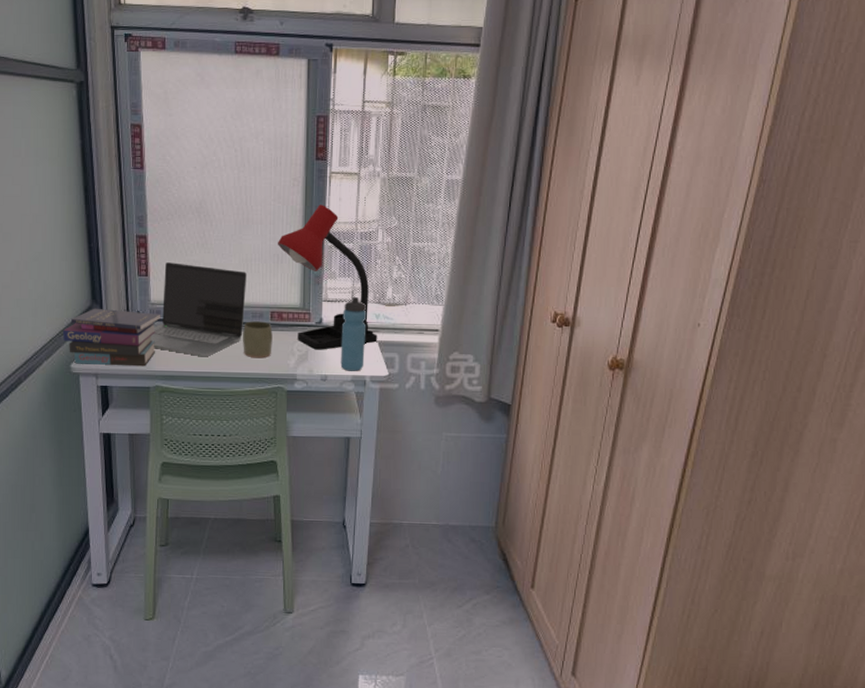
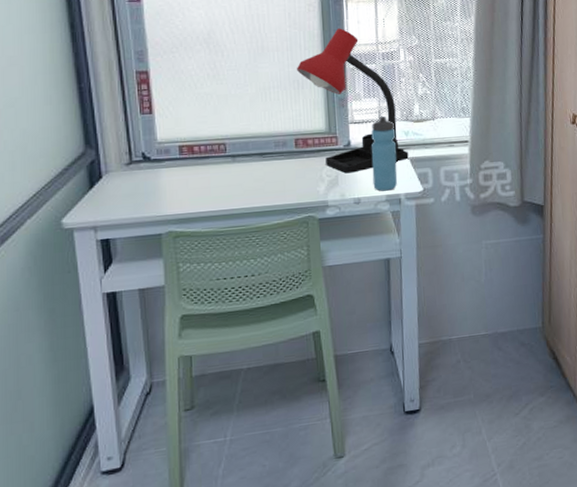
books: present [62,308,161,366] -> none [49,153,171,219]
laptop: present [150,262,248,357] -> none [159,97,267,194]
mug: present [243,321,273,358] -> none [265,150,299,189]

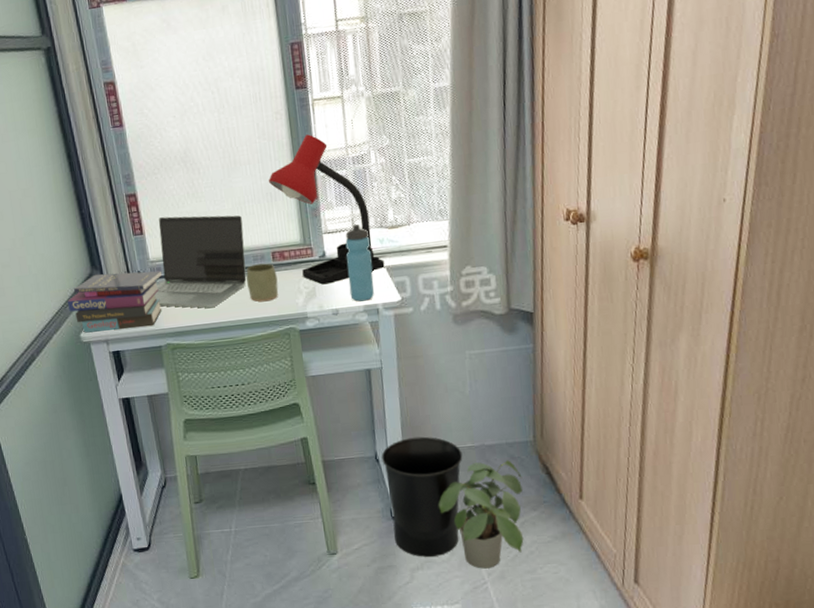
books: none [49,153,171,219] -> present [67,270,163,333]
laptop: none [159,97,267,194] -> present [154,215,247,308]
mug: none [265,150,299,189] -> present [246,263,279,302]
waste bin: none [397,326,477,453] -> present [381,436,463,557]
potted plant: none [452,347,532,460] -> present [439,460,524,569]

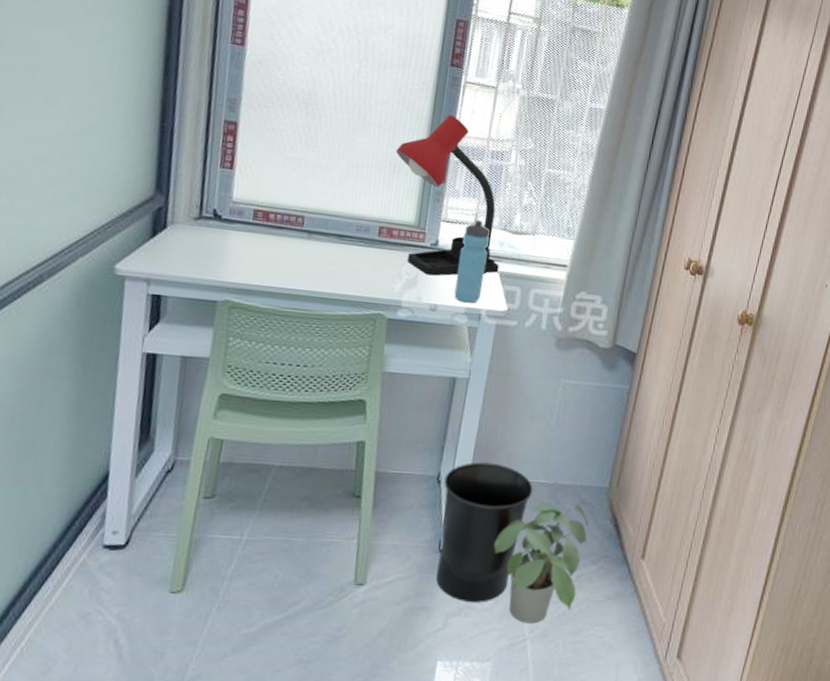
books: present [67,270,163,333] -> none [109,199,244,275]
laptop: present [154,215,247,308] -> none [226,156,357,272]
mug: present [246,263,279,302] -> none [340,235,379,279]

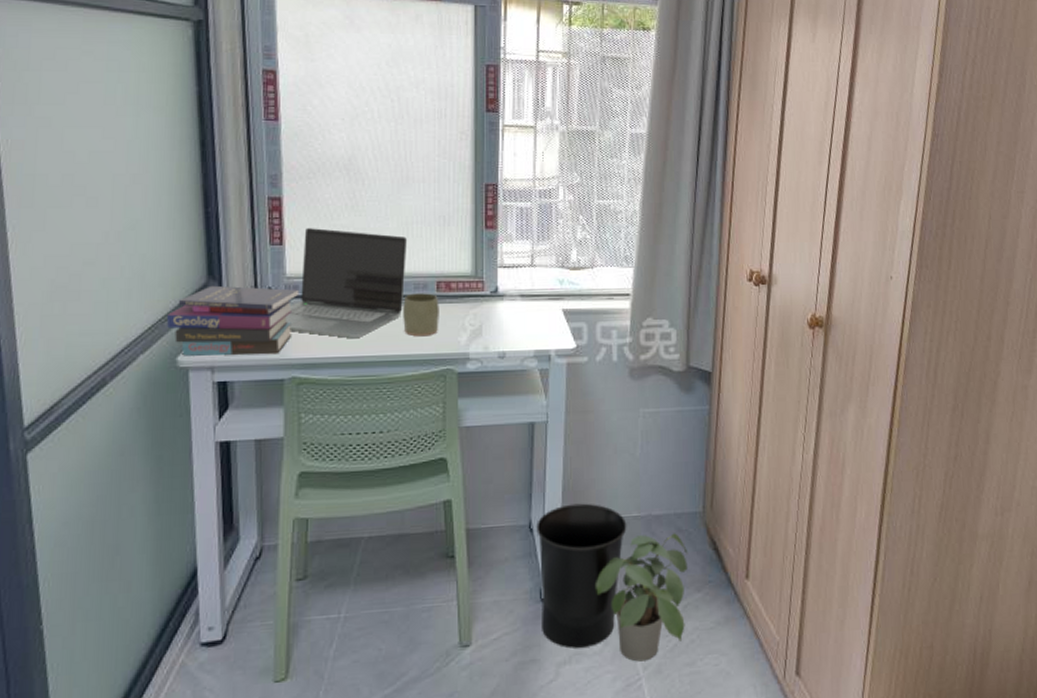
books: none [109,199,244,275] -> present [166,285,300,356]
laptop: none [226,156,357,272] -> present [285,228,408,339]
mug: none [340,235,379,279] -> present [403,293,439,337]
desk lamp: present [395,114,499,276] -> none [443,160,562,323]
water bottle: present [454,219,490,304] -> none [520,260,549,346]

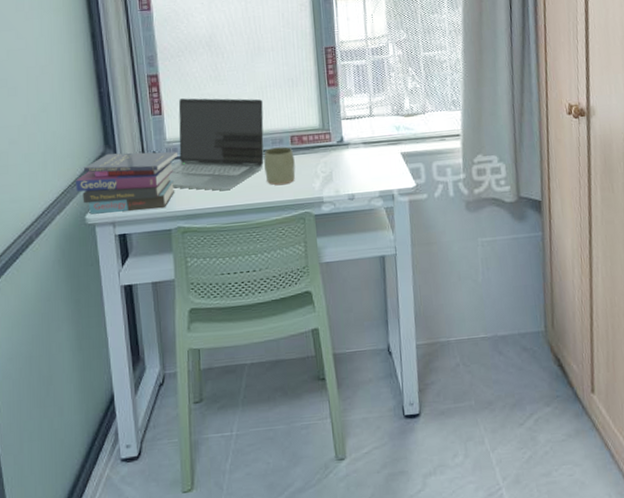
waste bin: present [536,503,627,648] -> none [394,327,476,461]
potted plant: present [596,533,689,662] -> none [452,351,538,473]

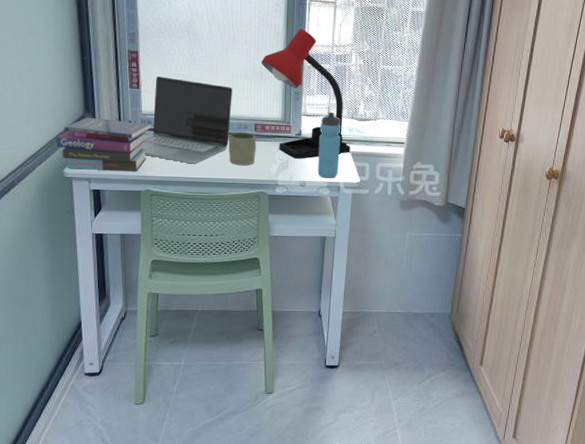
desk lamp: none [290,26,401,170] -> present [260,29,351,159]
water bottle: none [363,111,390,187] -> present [317,111,341,178]

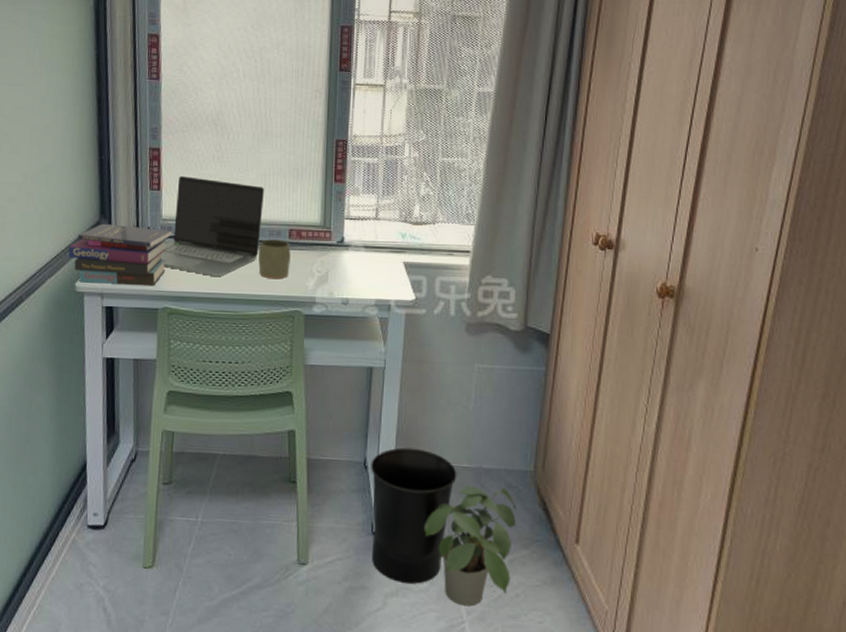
desk lamp: present [260,29,351,159] -> none [297,117,403,271]
water bottle: present [317,111,341,178] -> none [363,214,392,295]
waste bin: none [324,299,392,402] -> present [371,447,457,584]
potted plant: none [366,327,438,416] -> present [424,486,517,606]

